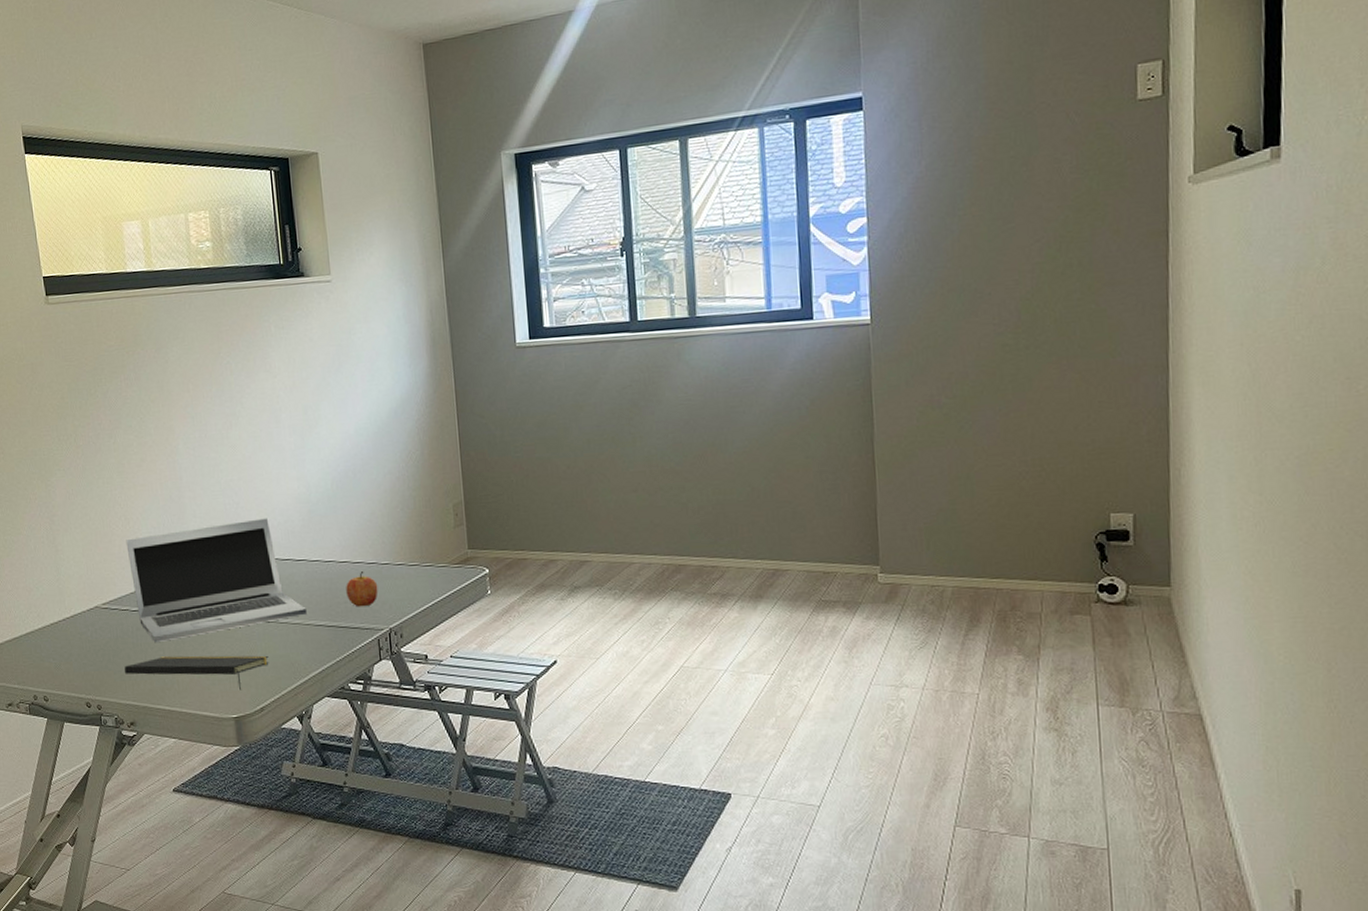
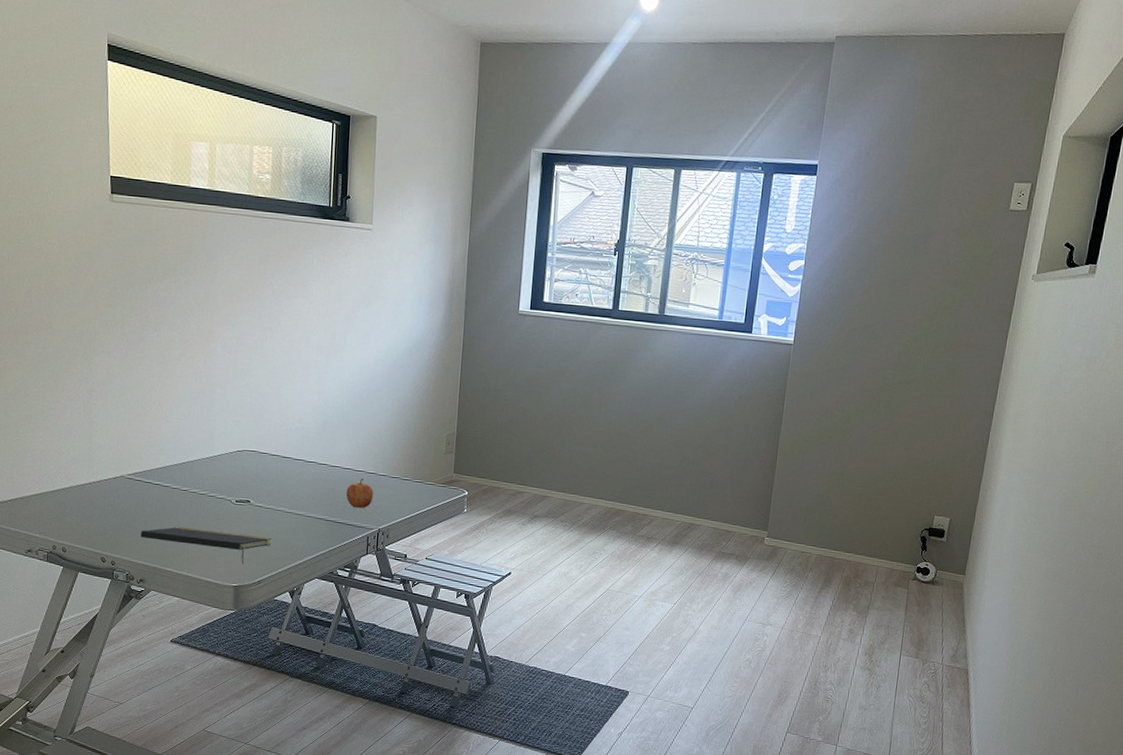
laptop: present [126,518,307,643] -> none [157,421,310,515]

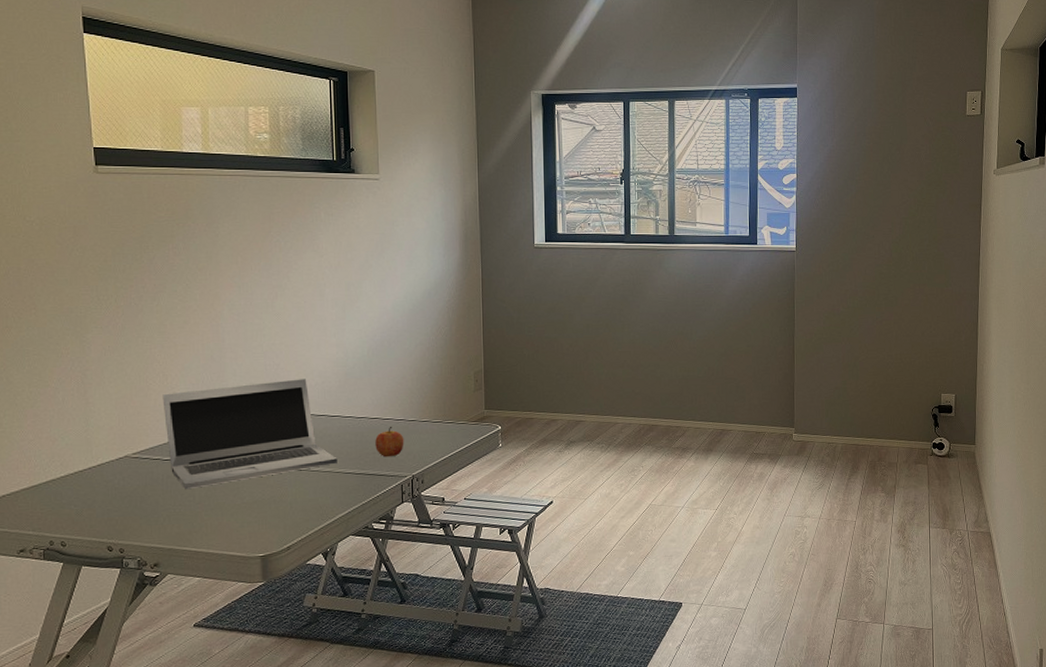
notepad: present [141,527,271,564] -> none [152,500,299,532]
laptop: none [157,421,310,515] -> present [162,379,337,490]

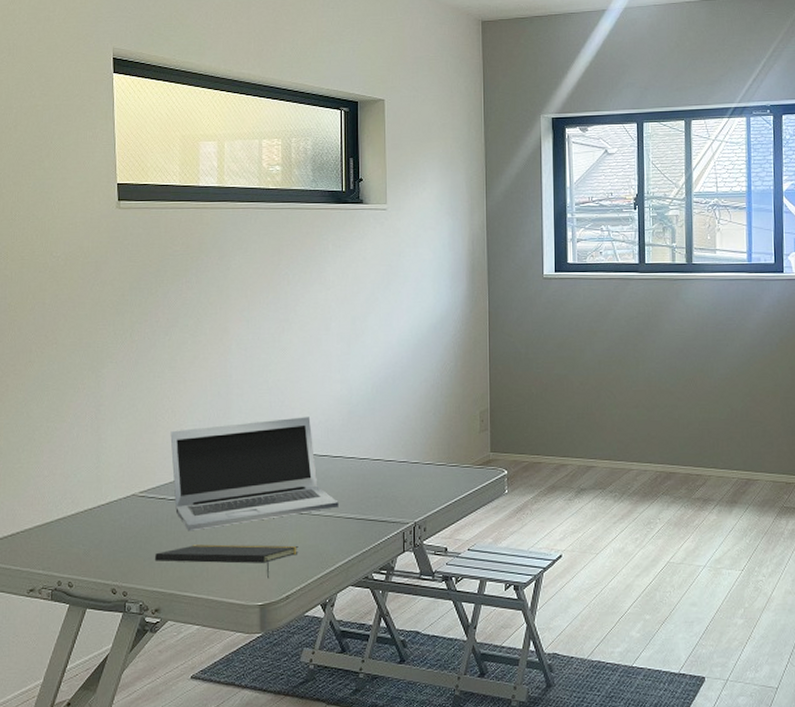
notepad: none [152,500,299,532] -> present [155,544,299,579]
apple: present [375,427,404,457] -> none [377,469,407,502]

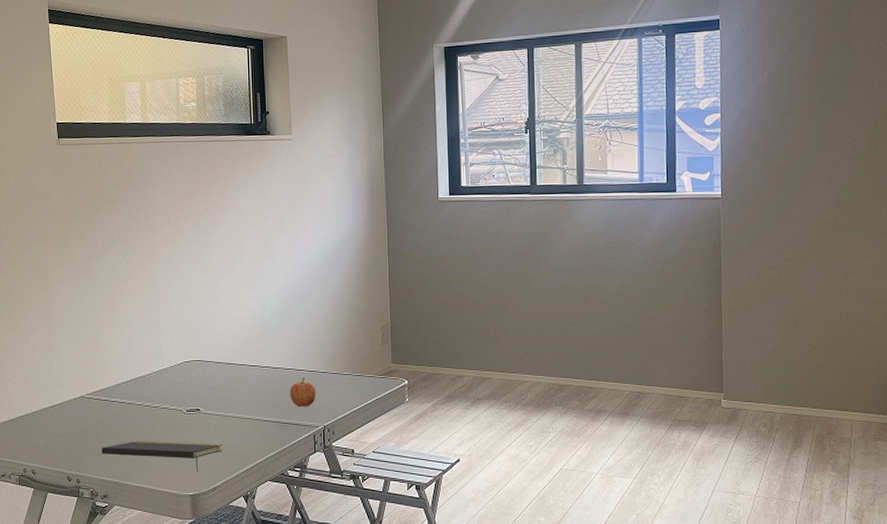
laptop: present [170,417,339,532] -> none [110,330,256,429]
apple: none [377,469,407,502] -> present [290,378,316,407]

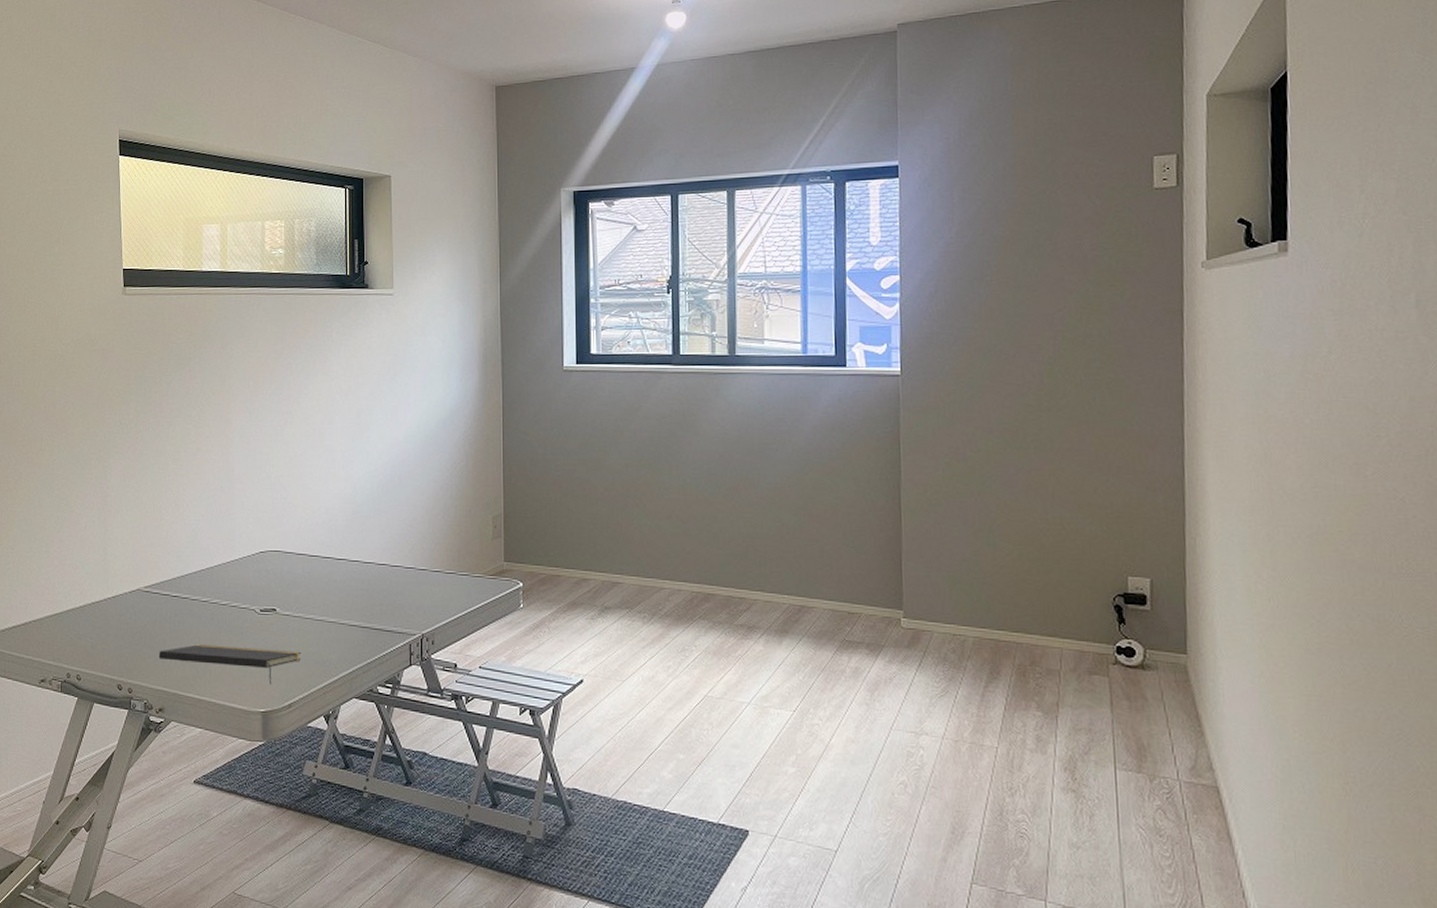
apple: present [290,378,316,407] -> none [383,575,414,611]

